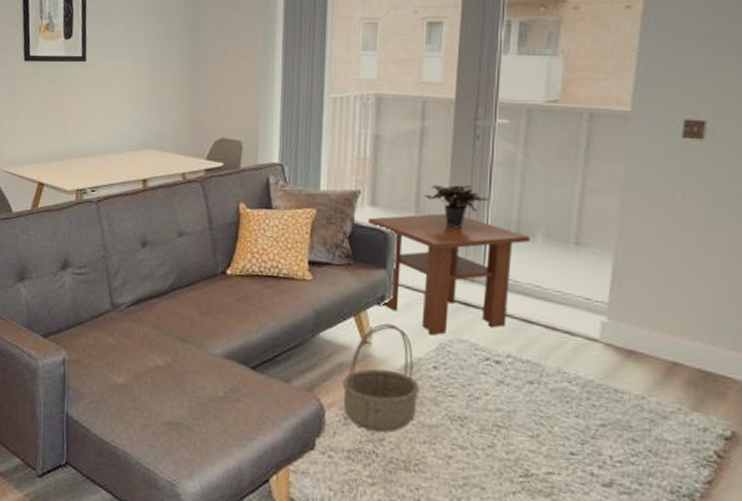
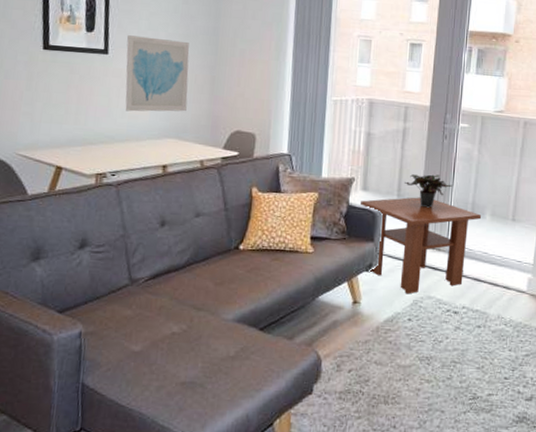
wall art: none [103,39,168,122] -> present [125,35,189,112]
basket: present [342,323,419,433] -> none [336,286,397,375]

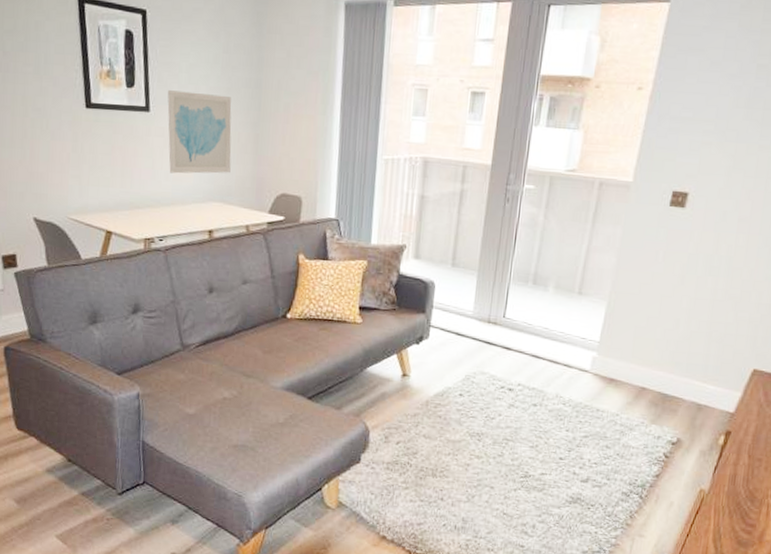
coffee table: present [361,197,482,294] -> none [412,266,544,369]
potted plant: present [405,174,453,208] -> none [460,241,513,279]

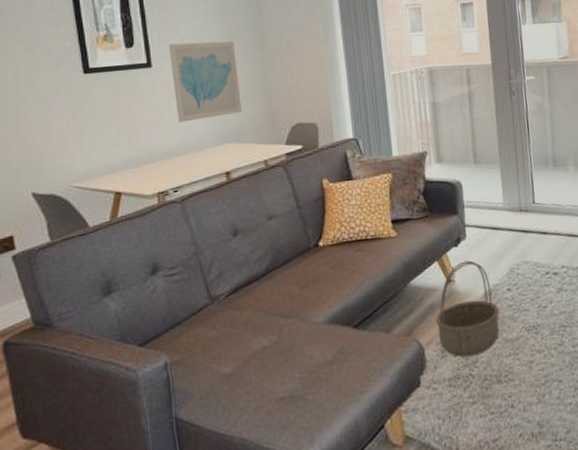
basket: none [384,359,447,448] -> present [435,260,500,357]

